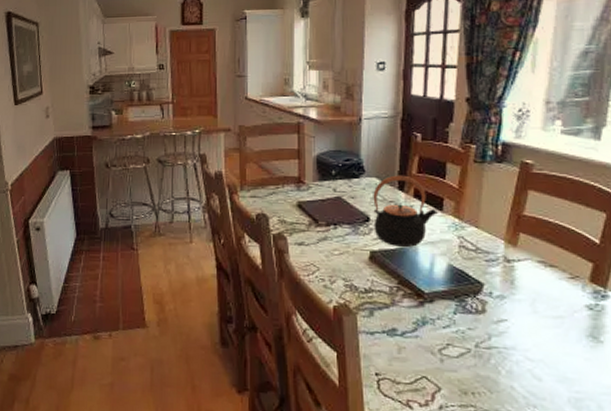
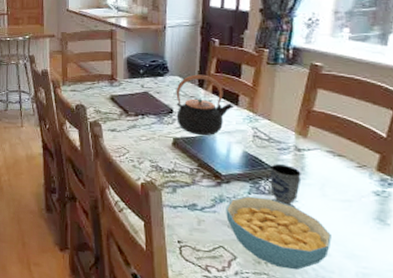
cereal bowl: none [429,316,543,400] -> present [225,196,332,271]
cup: none [477,278,511,329] -> present [269,164,302,209]

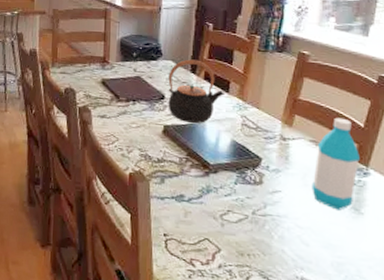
cereal bowl: present [225,196,332,271] -> none [212,186,311,262]
cup: present [269,164,302,209] -> none [256,153,285,199]
water bottle: none [330,128,383,221] -> present [312,117,360,210]

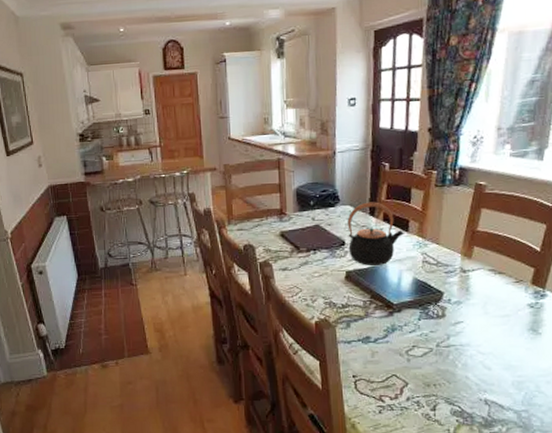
water bottle: present [312,117,360,210] -> none [492,244,537,333]

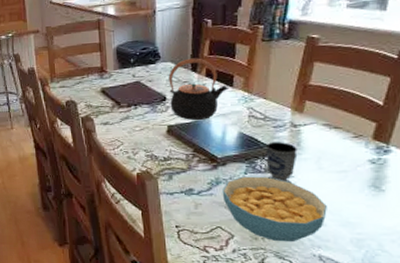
cereal bowl: none [397,322,492,388] -> present [222,176,327,243]
cup: none [438,287,467,329] -> present [265,142,298,184]

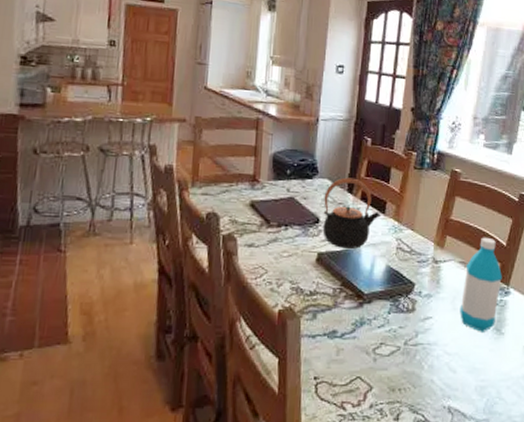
cereal bowl: present [222,176,327,243] -> none [365,316,458,393]
cup: present [265,142,298,184] -> none [408,278,437,326]
water bottle: none [326,98,379,189] -> present [460,237,502,332]

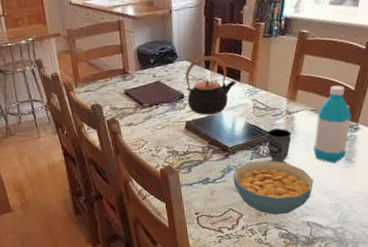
cereal bowl: none [365,316,458,393] -> present [233,160,313,215]
cup: none [408,278,437,326] -> present [267,128,292,164]

